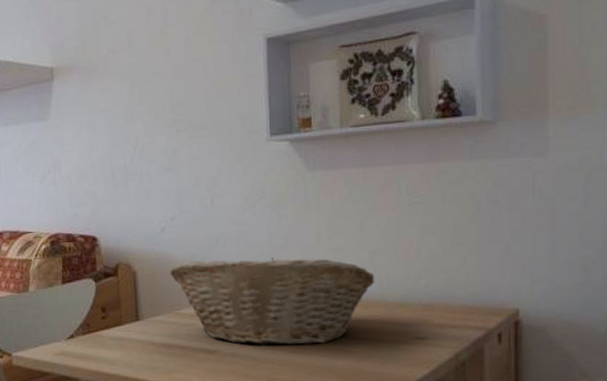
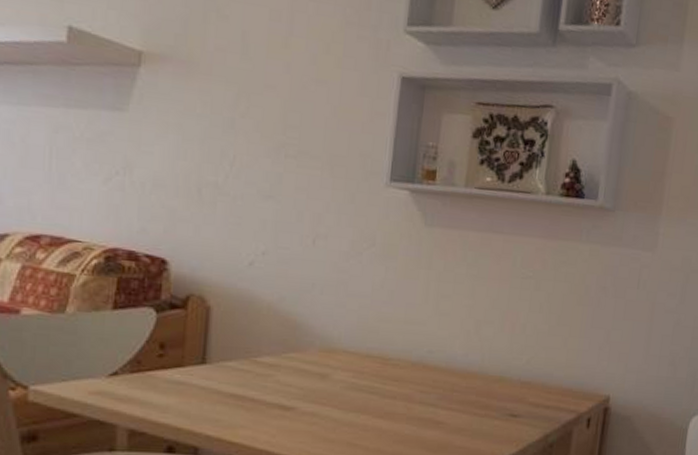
fruit basket: present [170,257,375,346] -> none [252,303,478,412]

